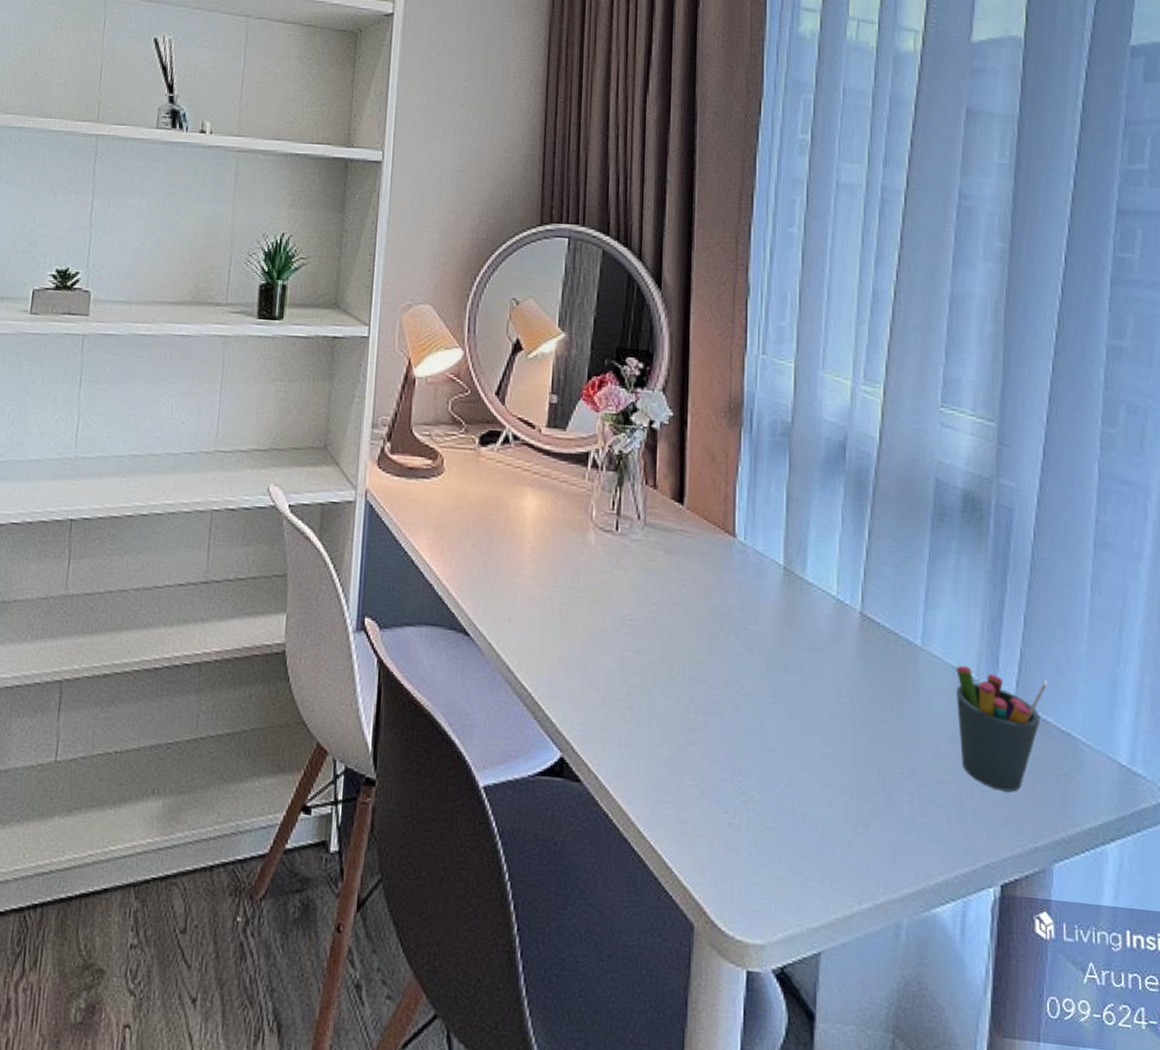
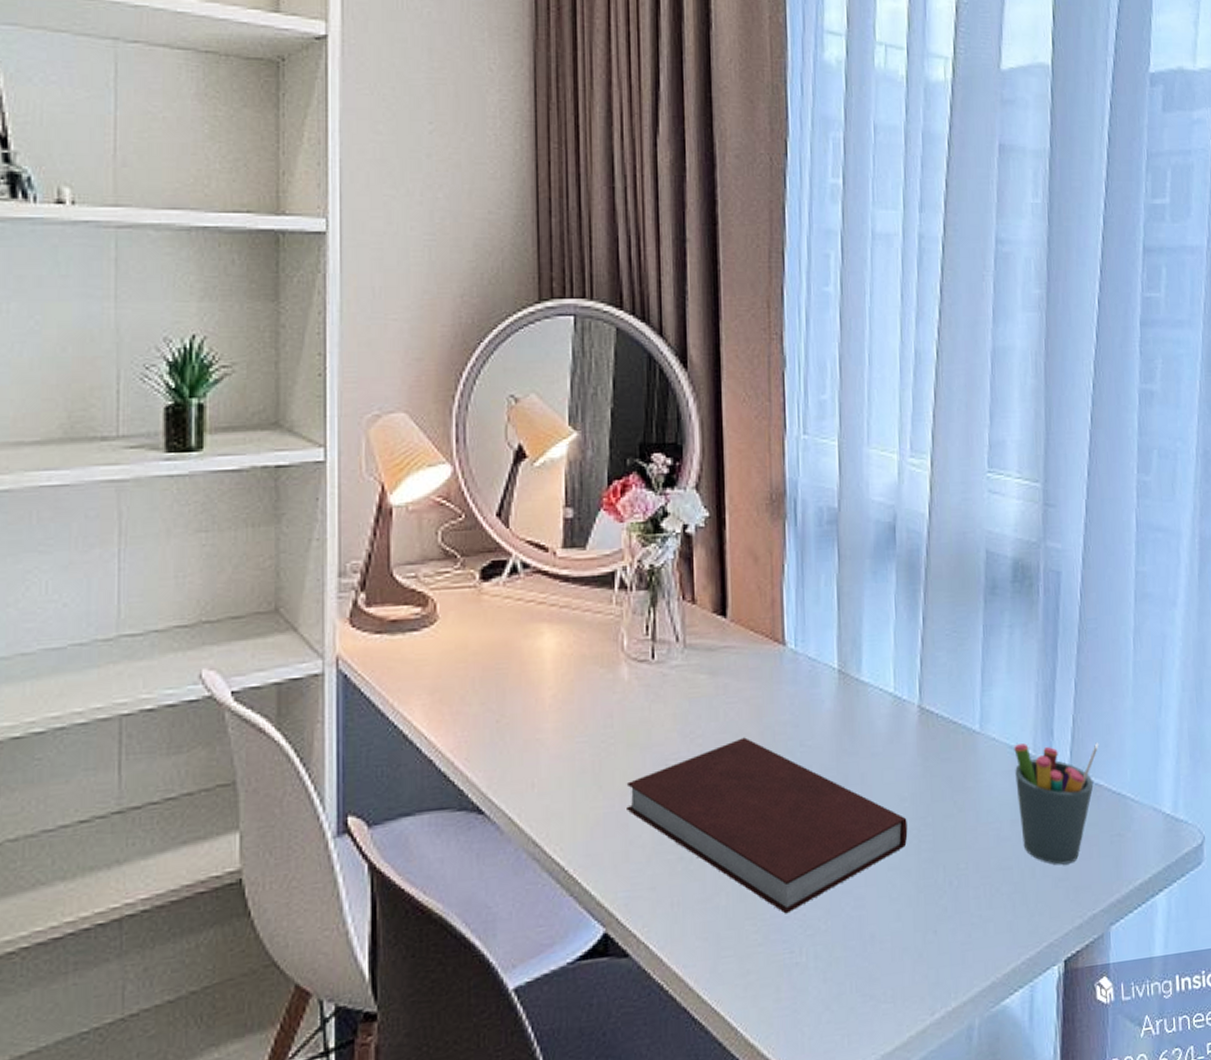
notebook: none [586,612,844,777] -> present [626,737,908,914]

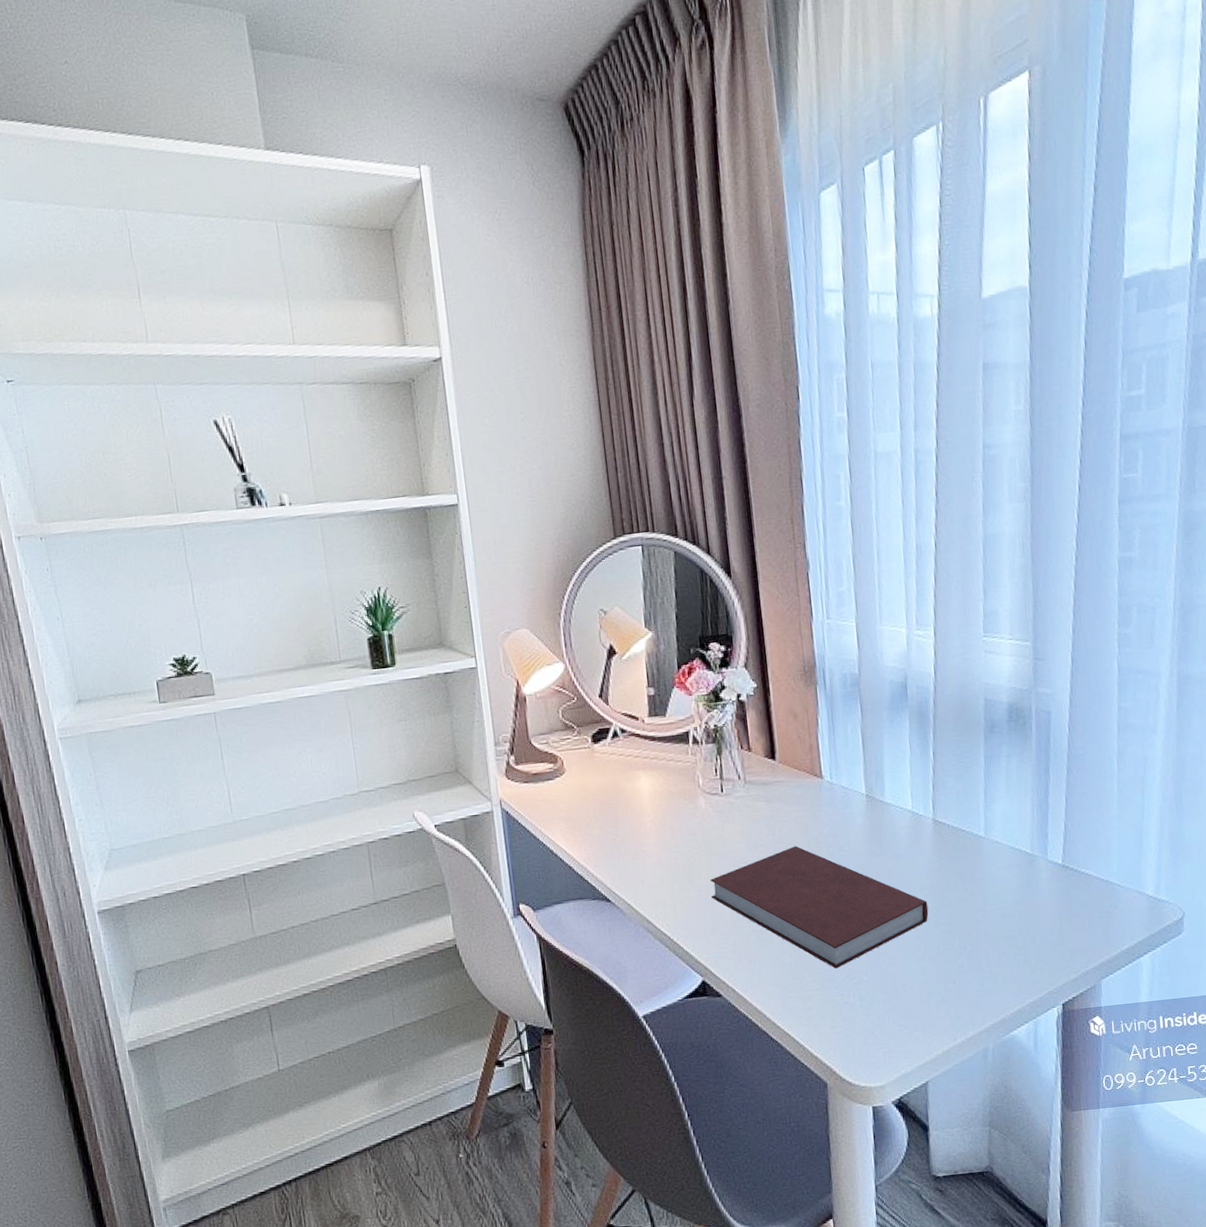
pen holder: present [1014,742,1099,865] -> none [1014,842,1088,935]

